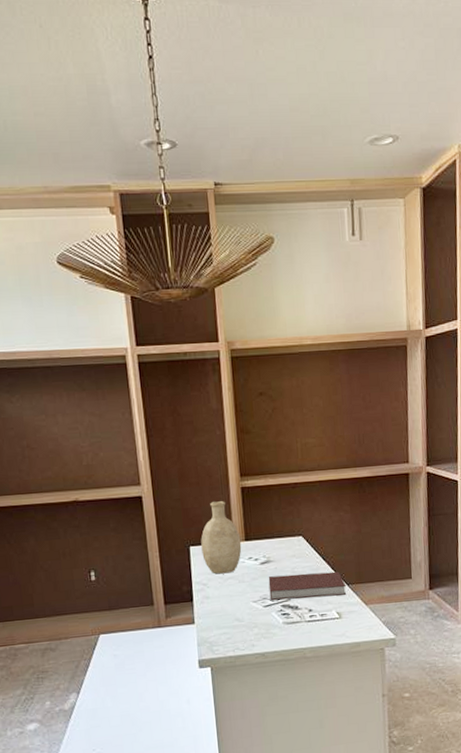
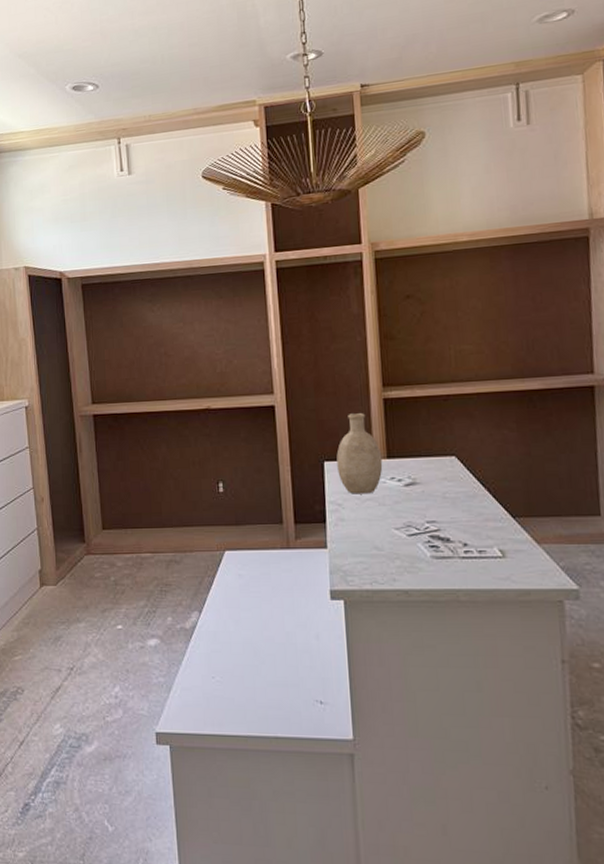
notebook: present [268,571,347,601] -> none [413,500,513,530]

